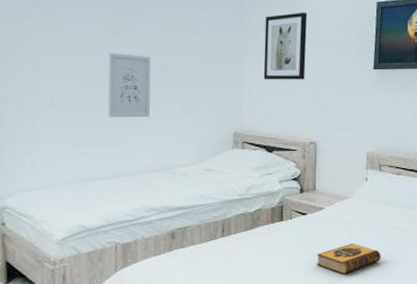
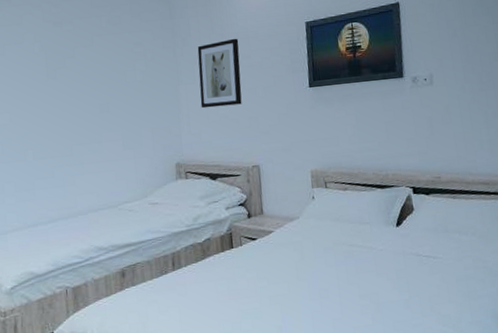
wall art: present [107,53,151,118] -> none [45,95,92,161]
hardback book: present [316,243,381,275] -> none [270,264,337,298]

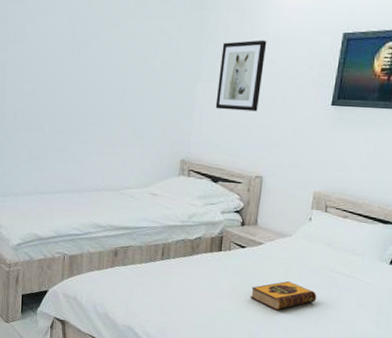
hardback book: none [270,264,337,298] -> present [250,280,317,311]

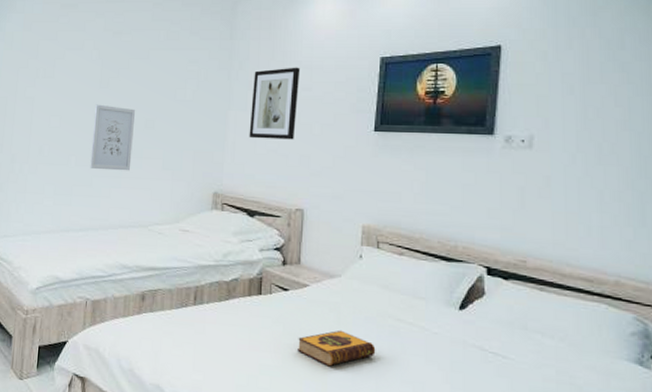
wall art: none [64,71,108,138] -> present [90,104,136,171]

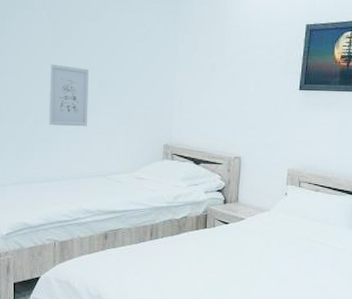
wall art: present [249,67,301,140] -> none [194,31,239,98]
hardback book: present [296,330,376,367] -> none [235,252,296,280]

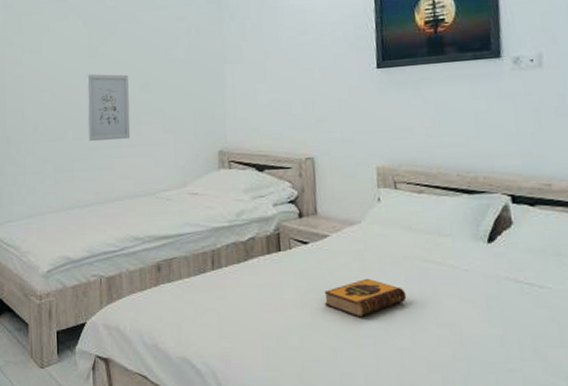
hardback book: none [235,252,296,280] -> present [324,278,407,318]

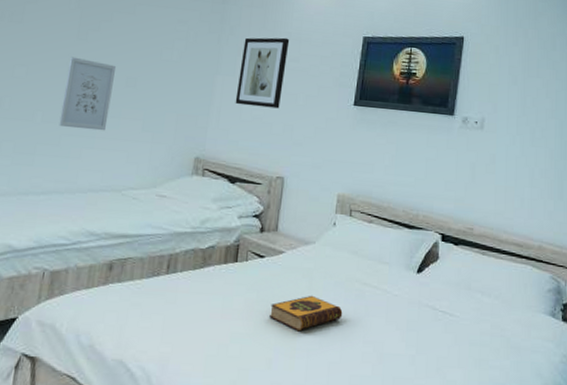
wall art: none [246,11,295,91] -> present [235,37,290,109]

